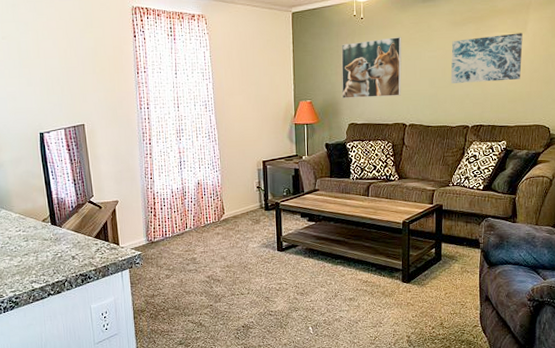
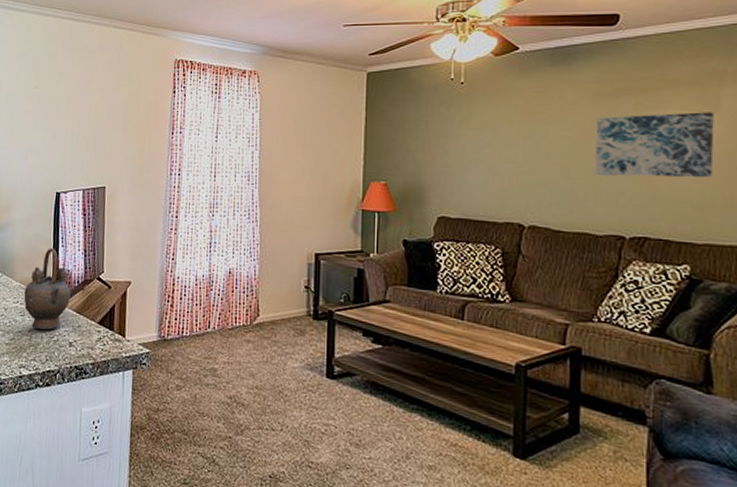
teapot: none [24,181,67,250] -> present [24,248,71,330]
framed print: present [341,37,402,99] -> none [430,109,520,186]

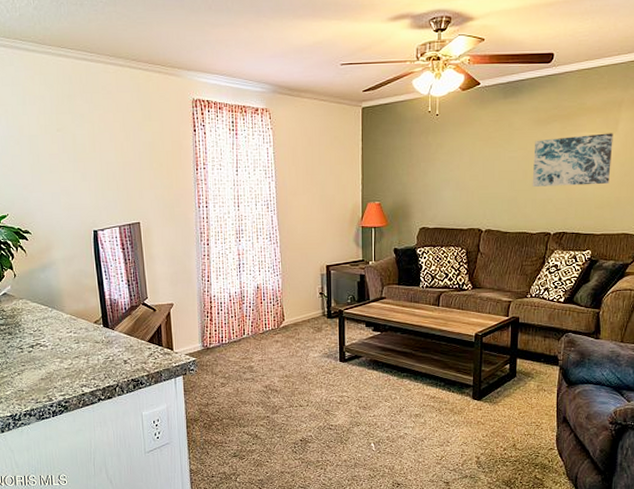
teapot: present [24,248,71,330] -> none [76,281,120,352]

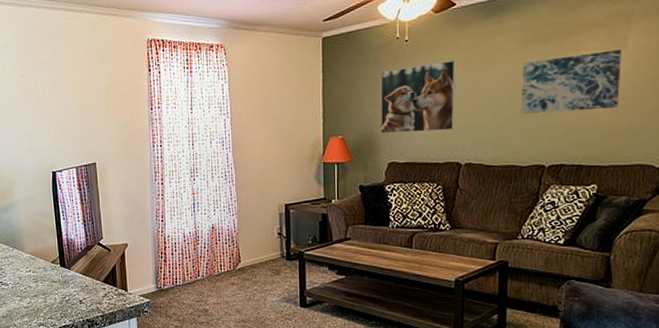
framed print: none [414,135,480,201] -> present [380,60,457,134]

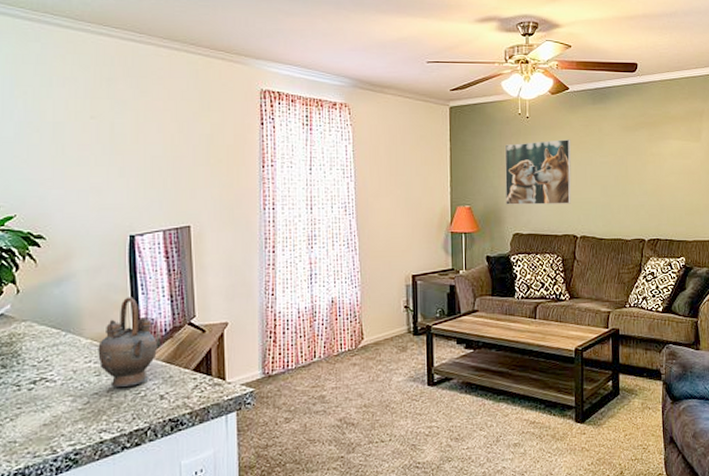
teapot: none [35,221,76,292] -> present [98,297,157,387]
wall art: present [520,49,622,114] -> none [624,141,698,192]

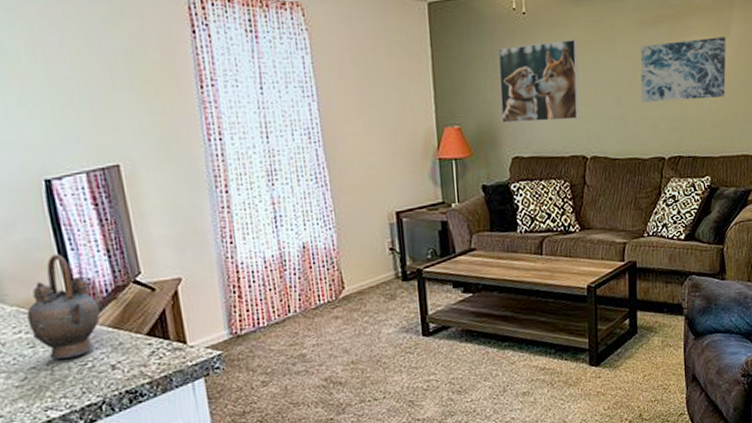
wall art: none [624,141,698,192] -> present [640,37,726,102]

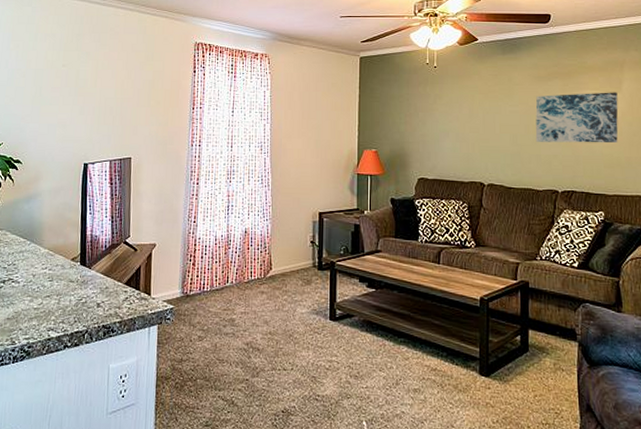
teapot: present [26,254,100,359] -> none [52,215,98,293]
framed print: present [498,39,579,123] -> none [412,88,480,152]

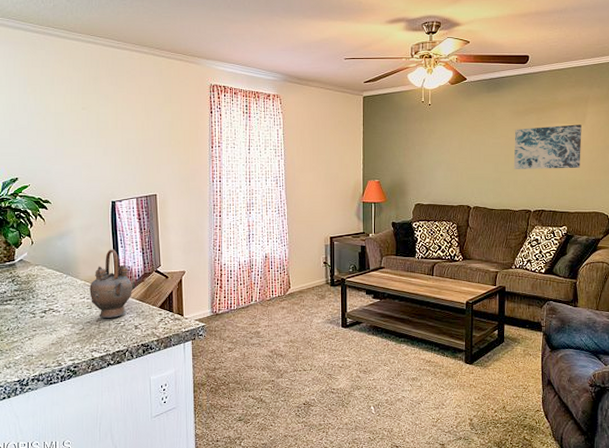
teapot: none [52,215,98,293] -> present [89,249,132,318]

